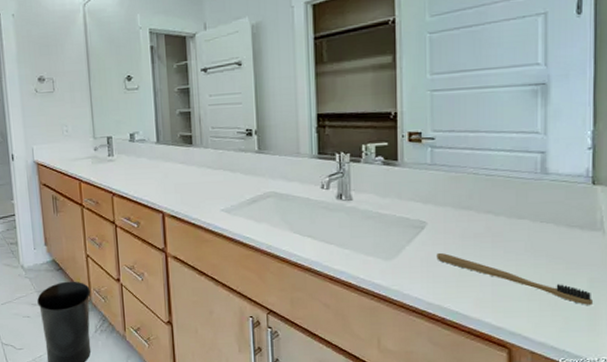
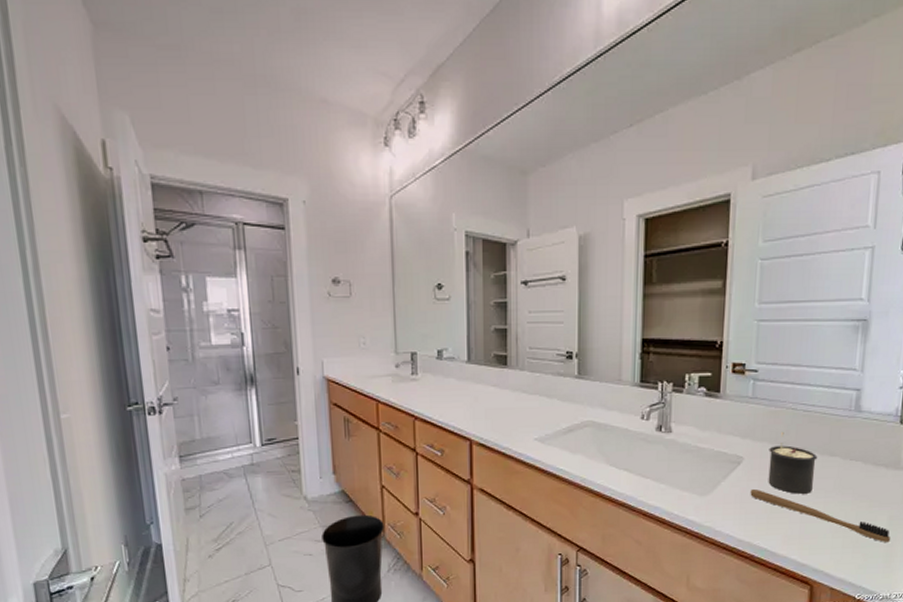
candle: none [452,196,505,257] -> present [768,431,818,494]

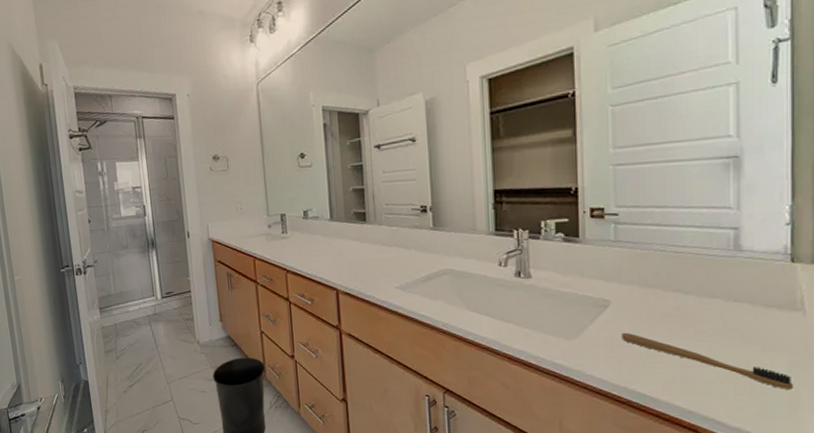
candle: present [768,431,818,494] -> none [638,274,695,338]

